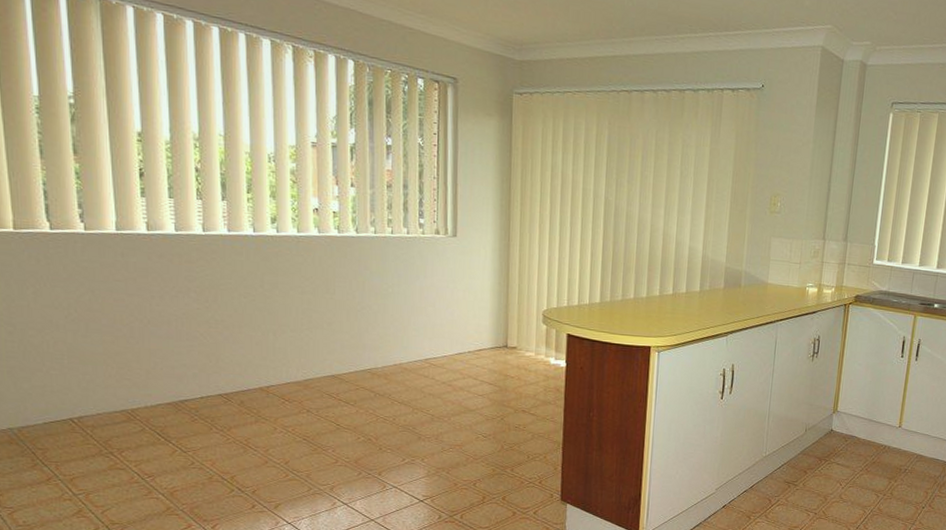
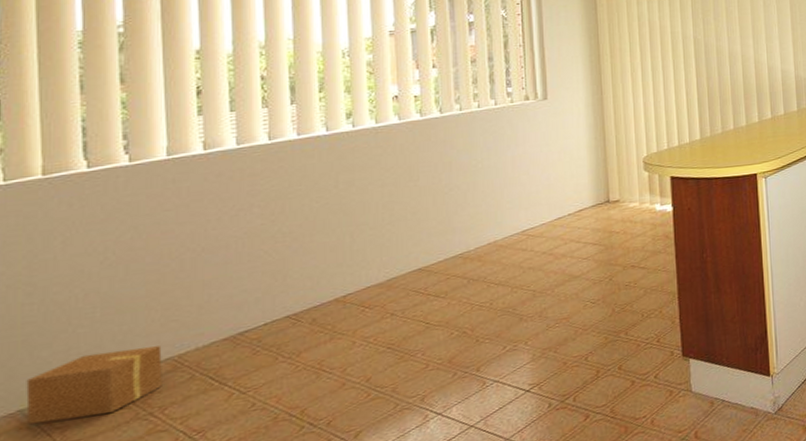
cardboard box: none [13,393,119,446] -> present [26,346,162,425]

